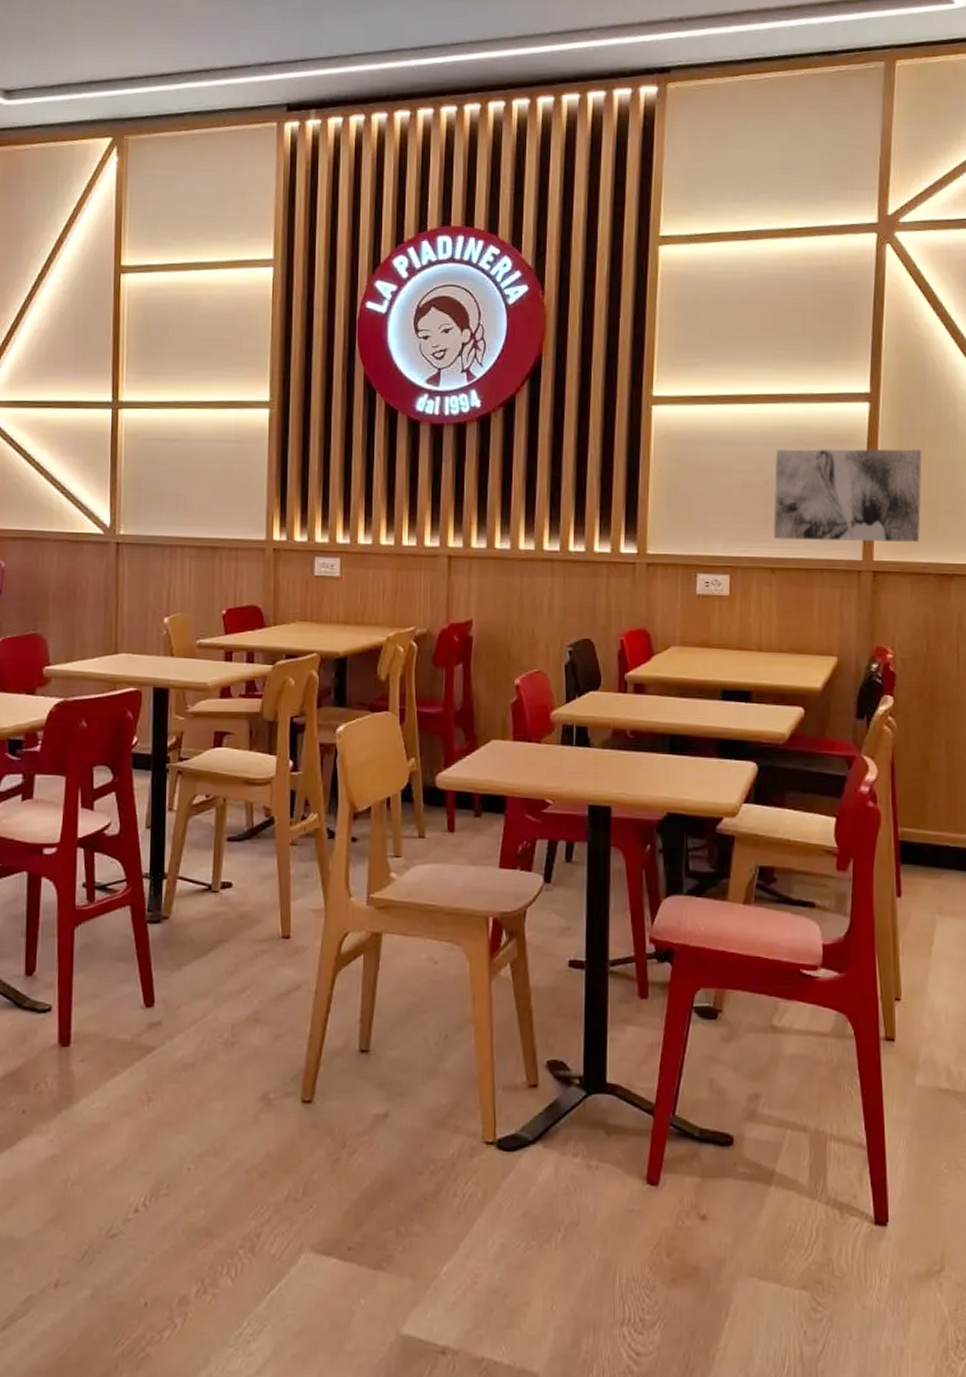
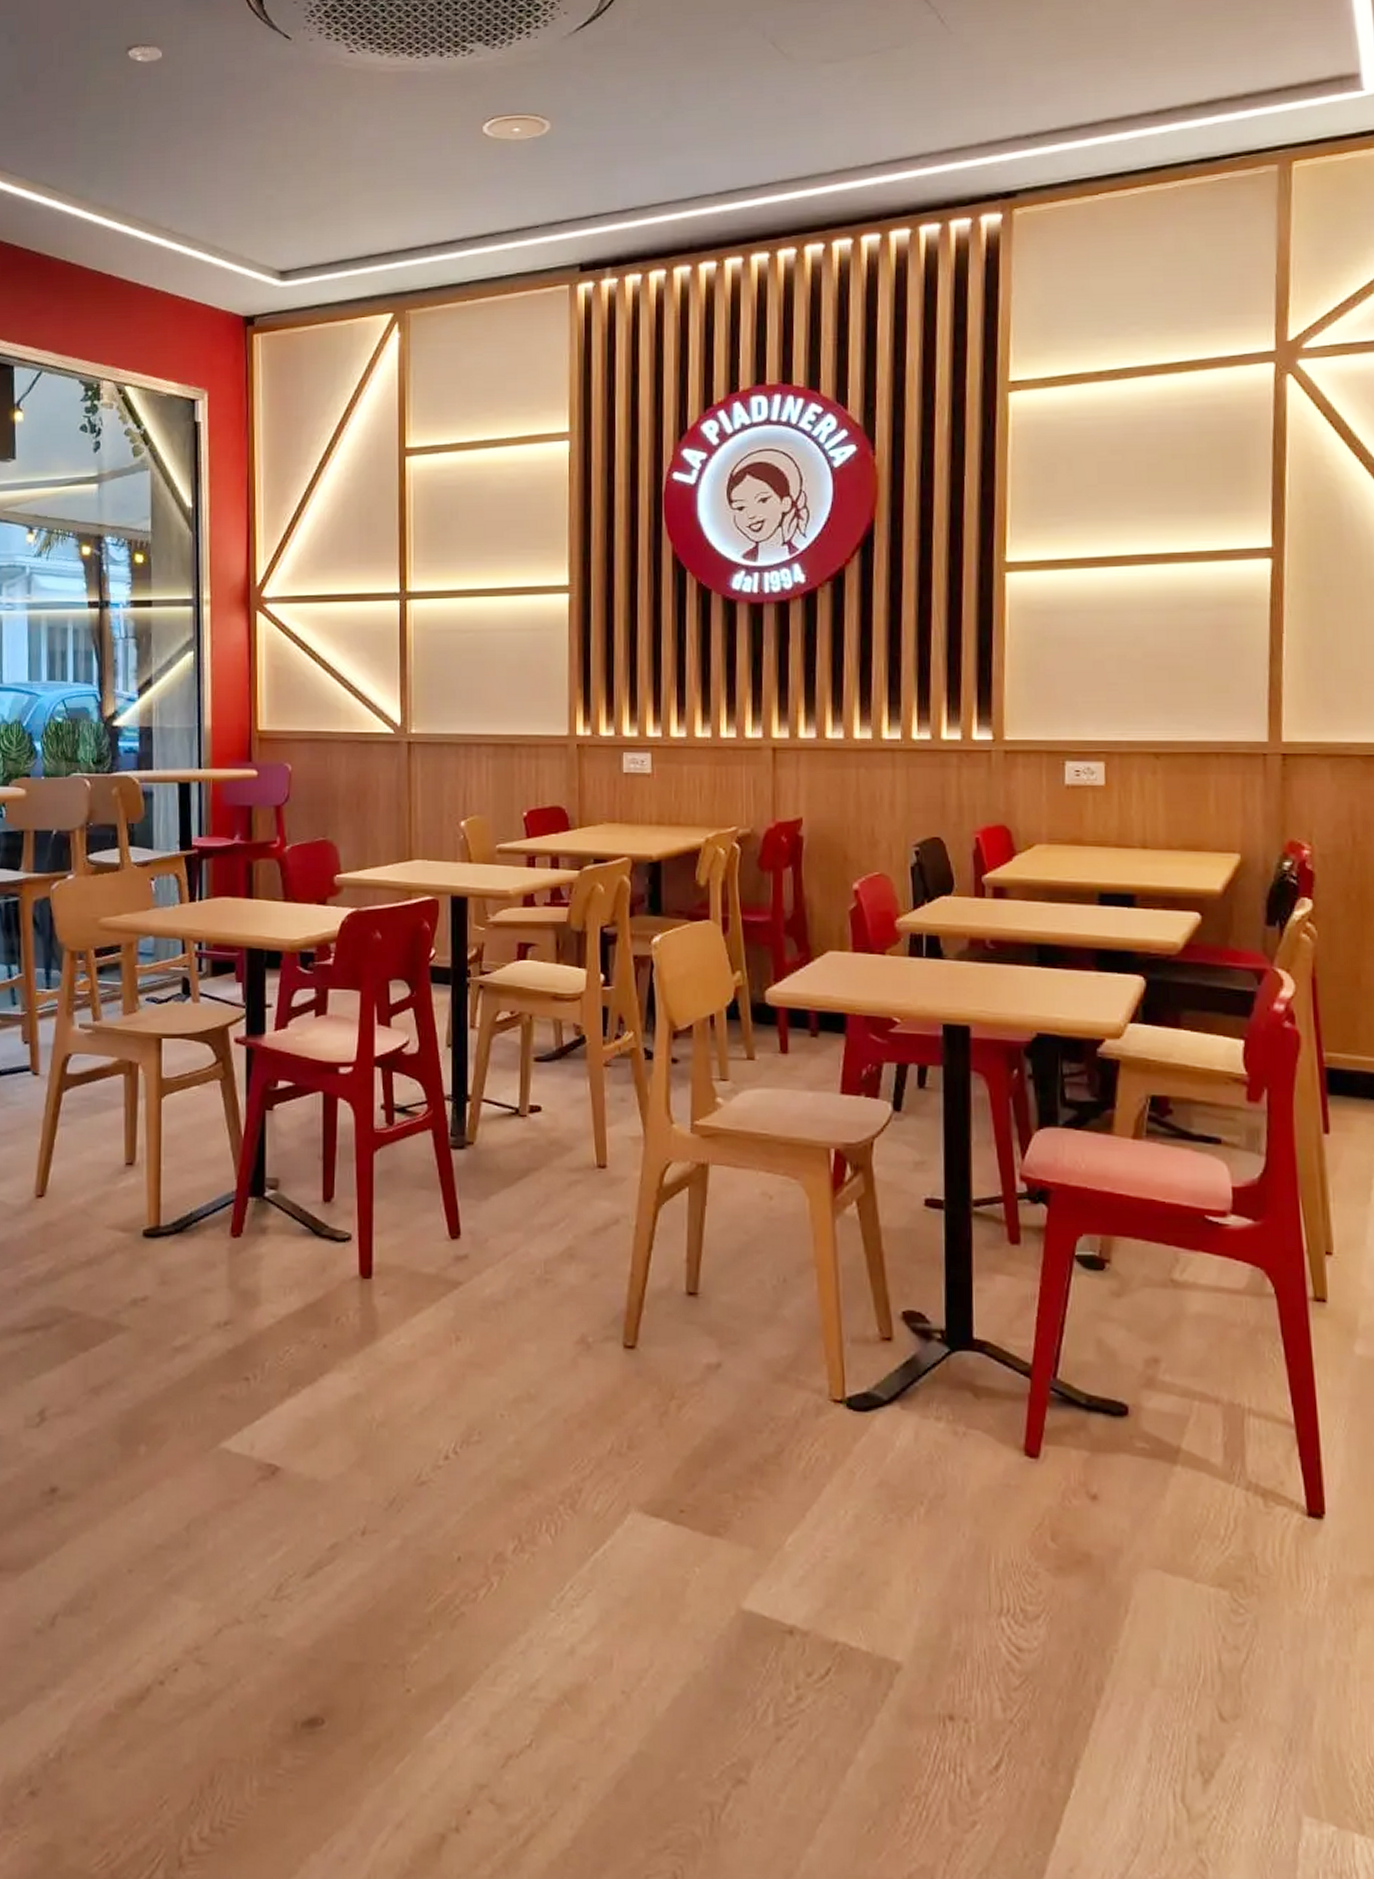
wall art: present [773,448,922,542] -> none [1155,611,1341,721]

